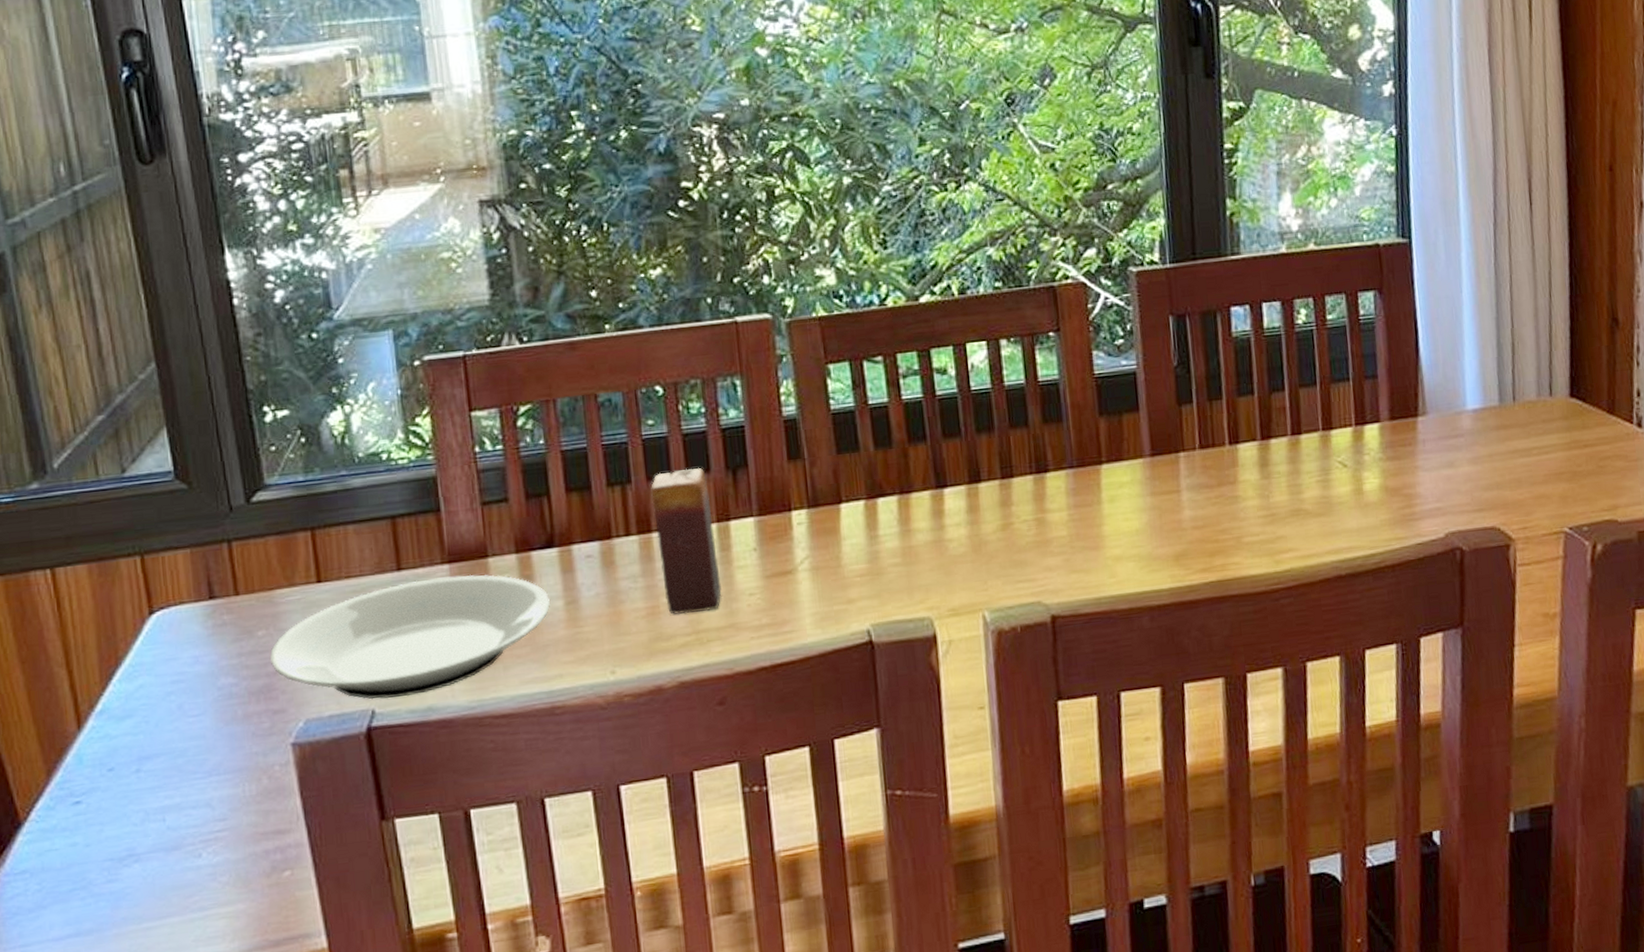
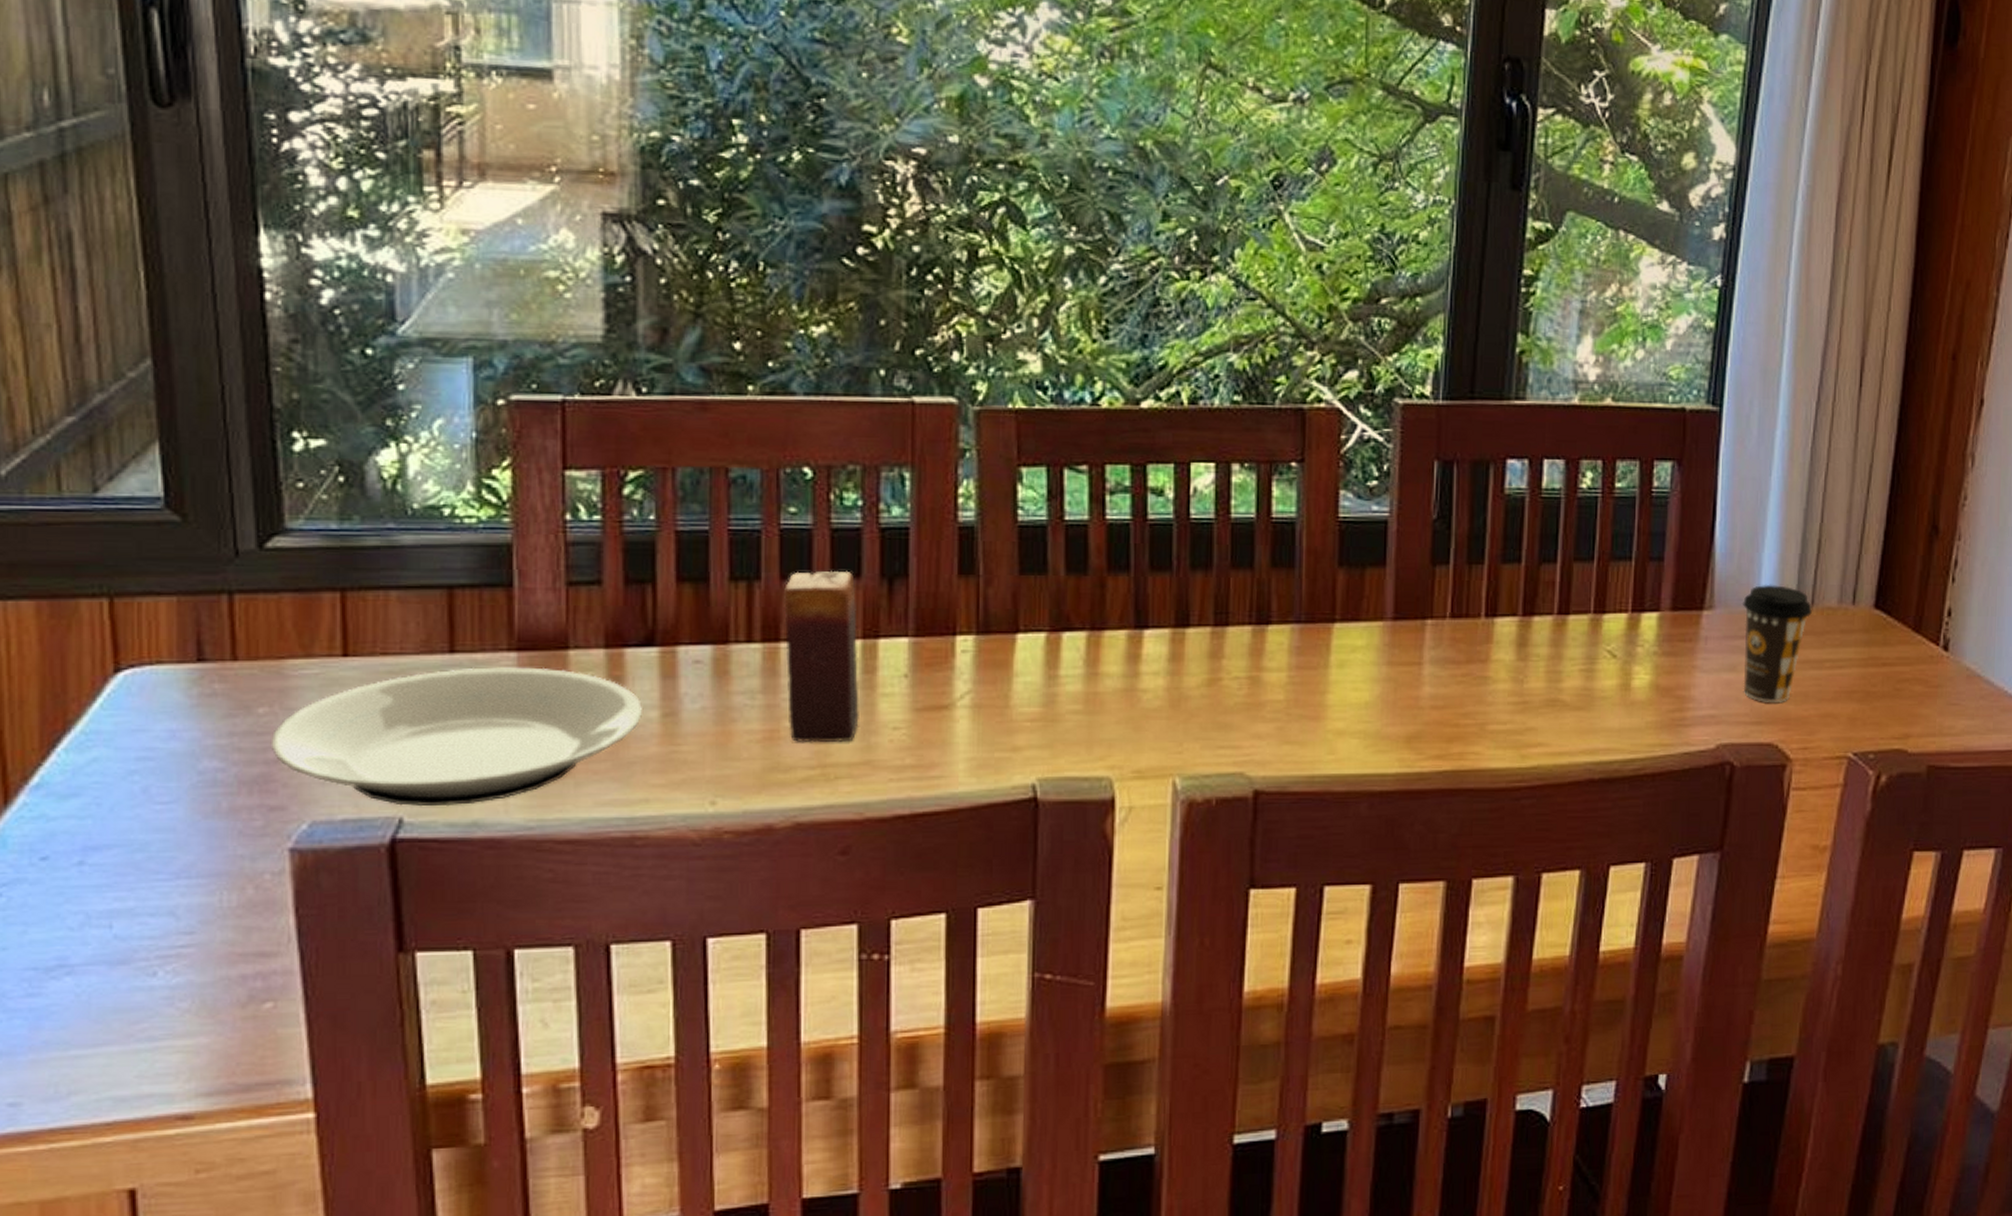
coffee cup: none [1451,386,1515,491] -> present [1742,584,1812,702]

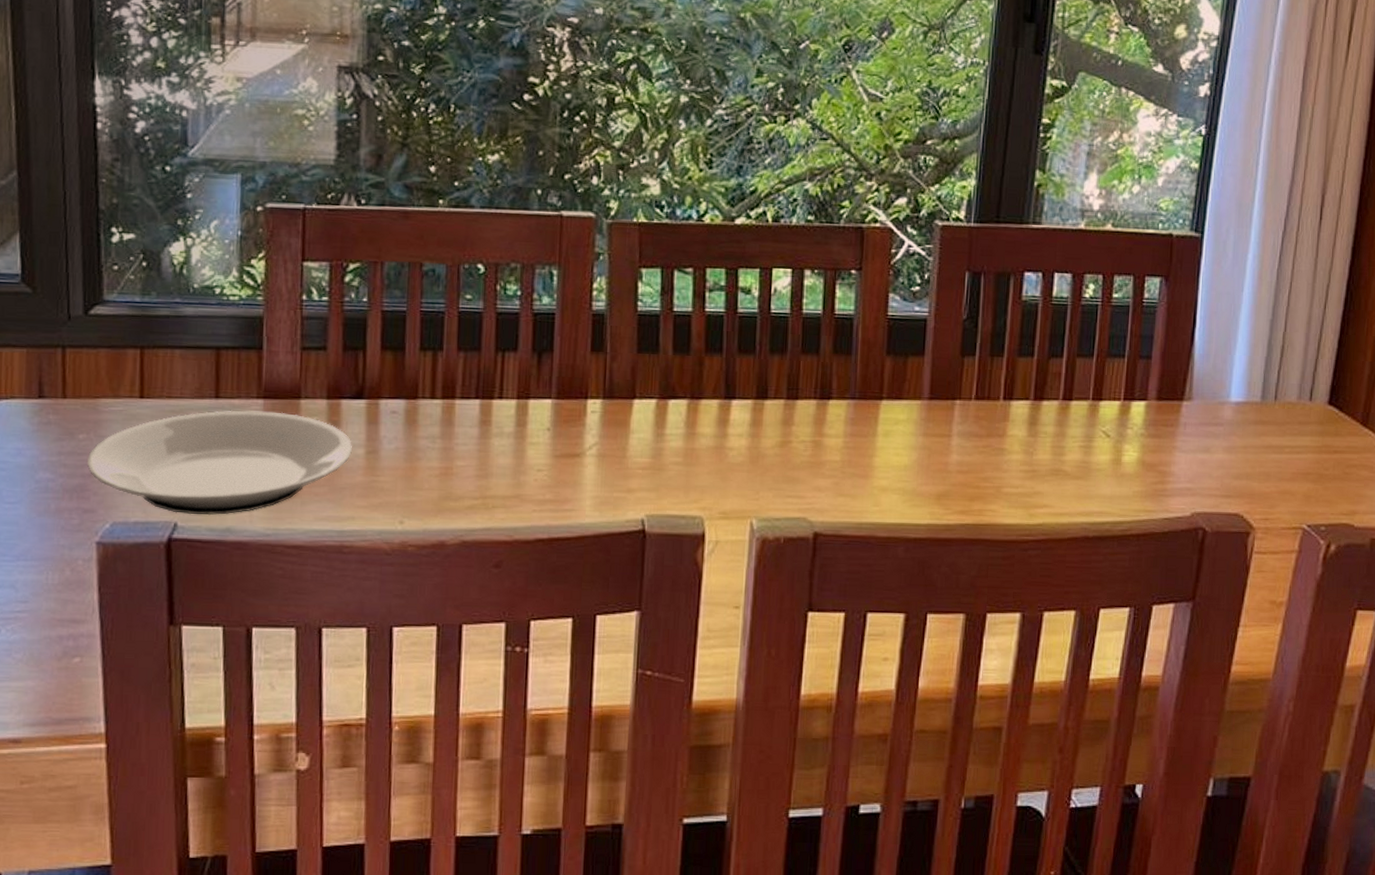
candle: present [784,570,859,743] -> none [459,345,514,479]
coffee cup: present [1742,584,1812,702] -> none [1215,381,1275,480]

